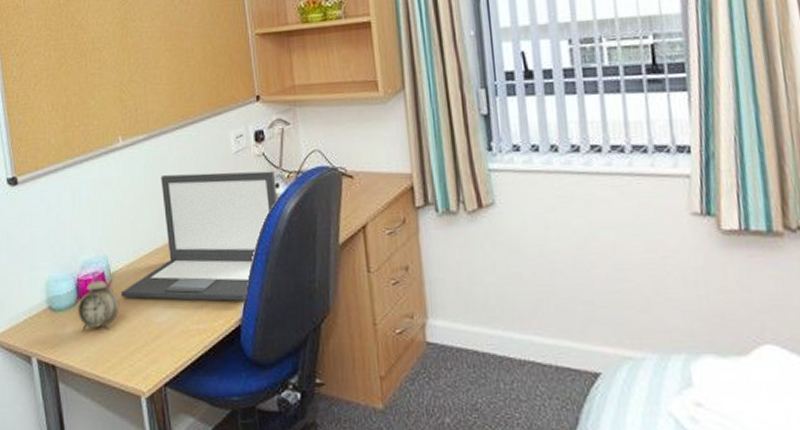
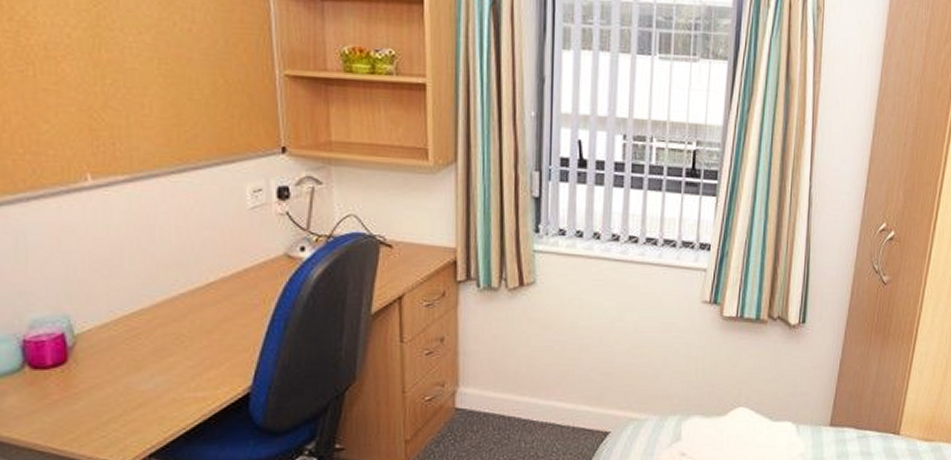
alarm clock: present [77,270,119,332] -> none [24,330,87,401]
laptop: present [120,171,279,301] -> none [89,226,303,368]

